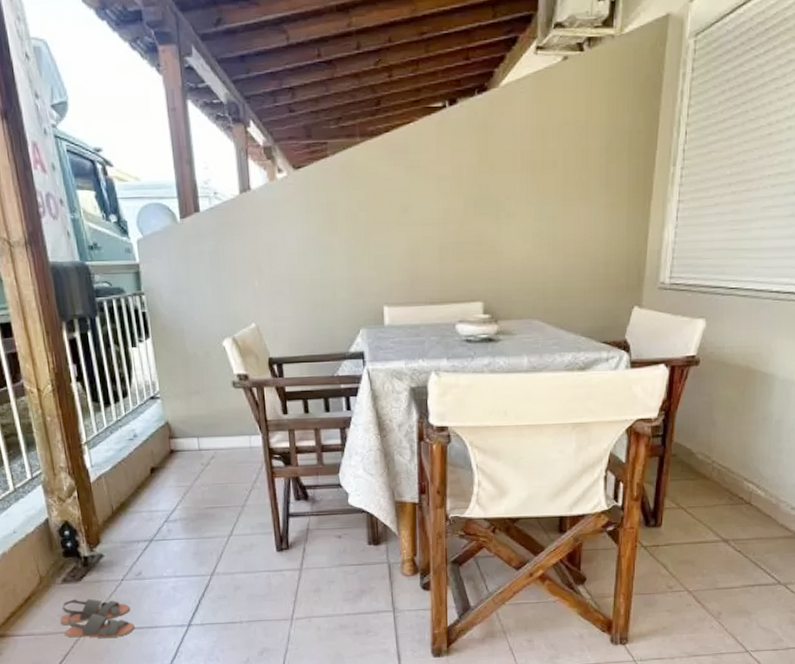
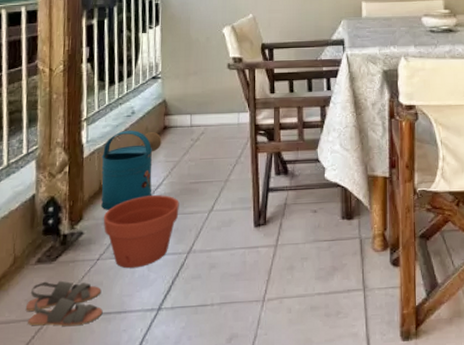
watering can: none [109,454,170,534] -> present [101,130,162,210]
flower pot: none [121,520,198,589] -> present [103,195,179,269]

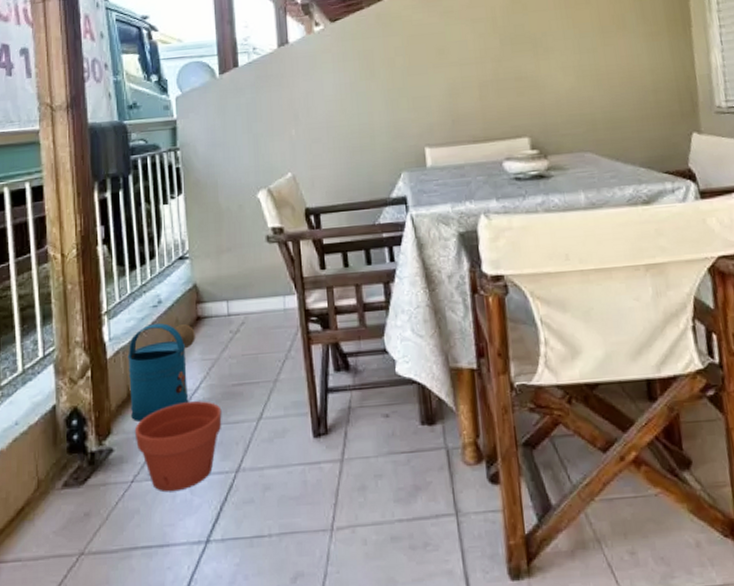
sandal: present [25,280,103,327] -> none [54,508,142,564]

